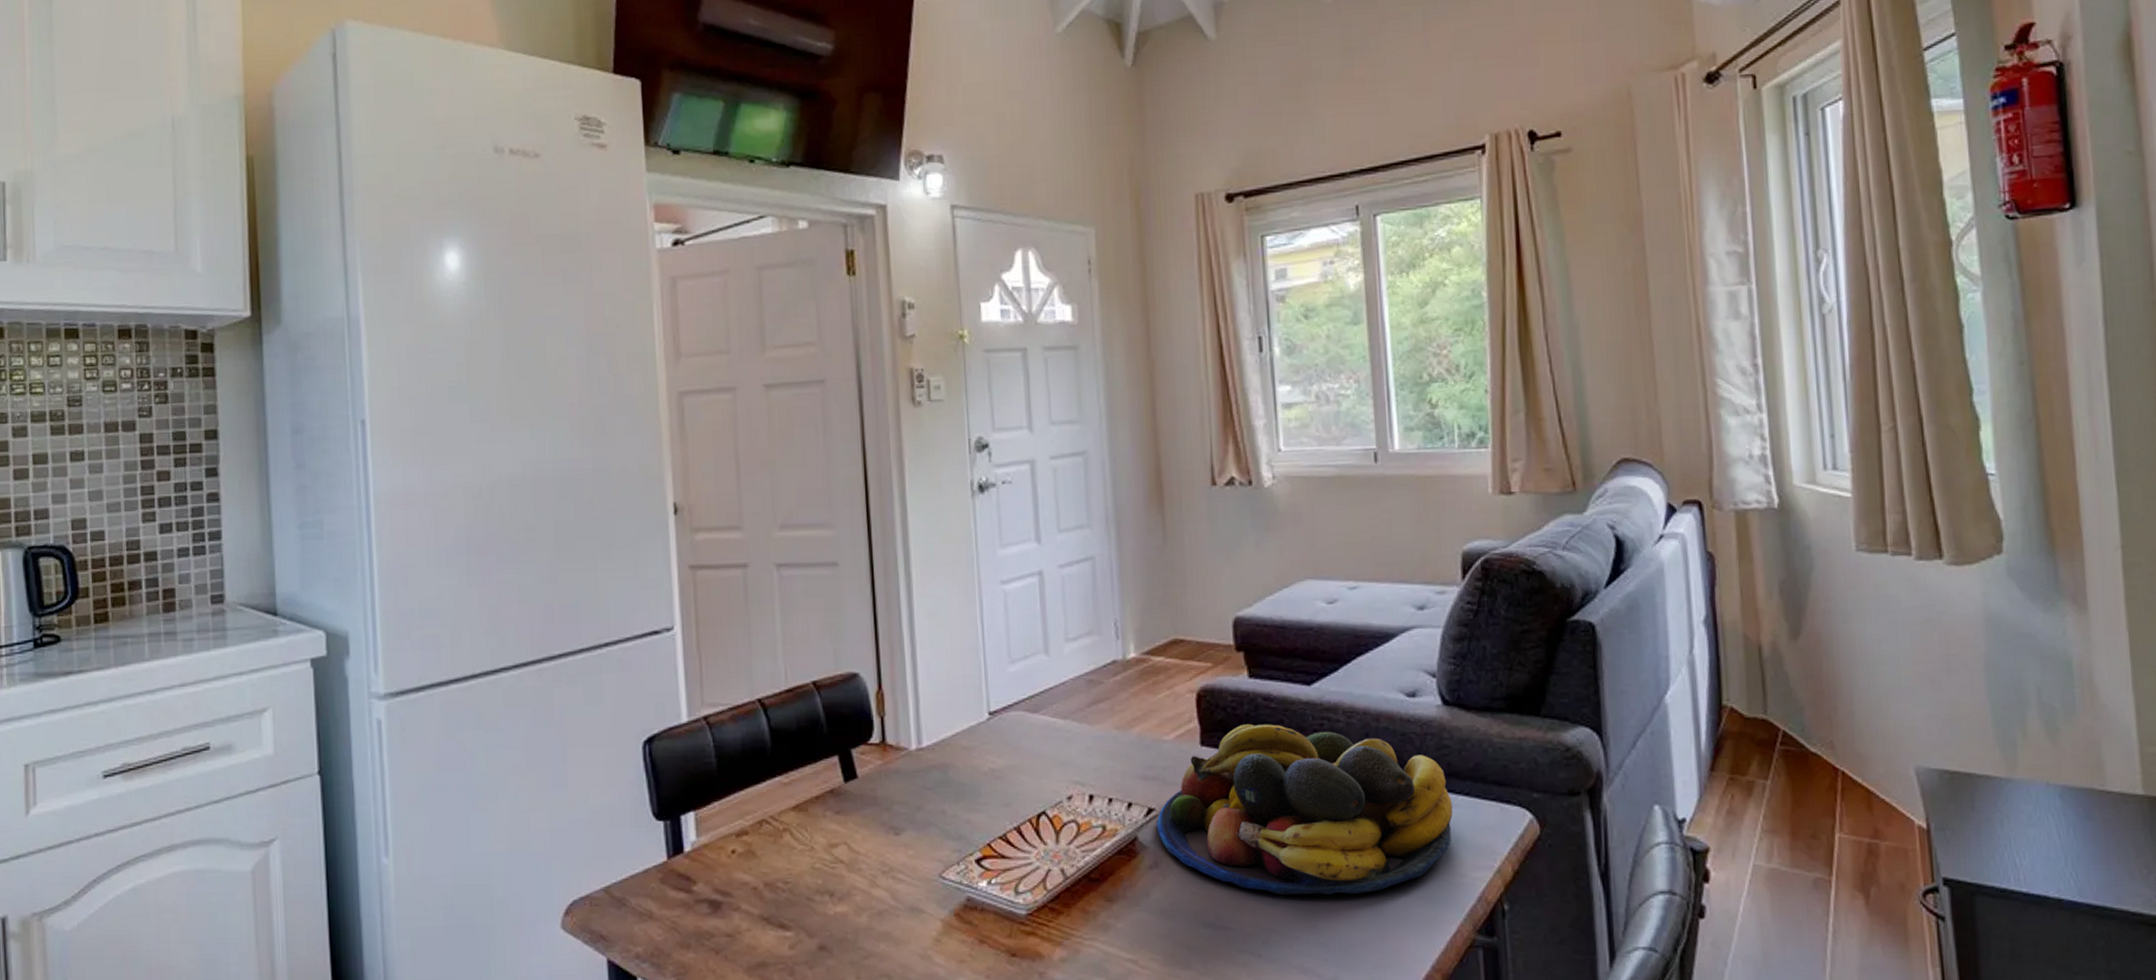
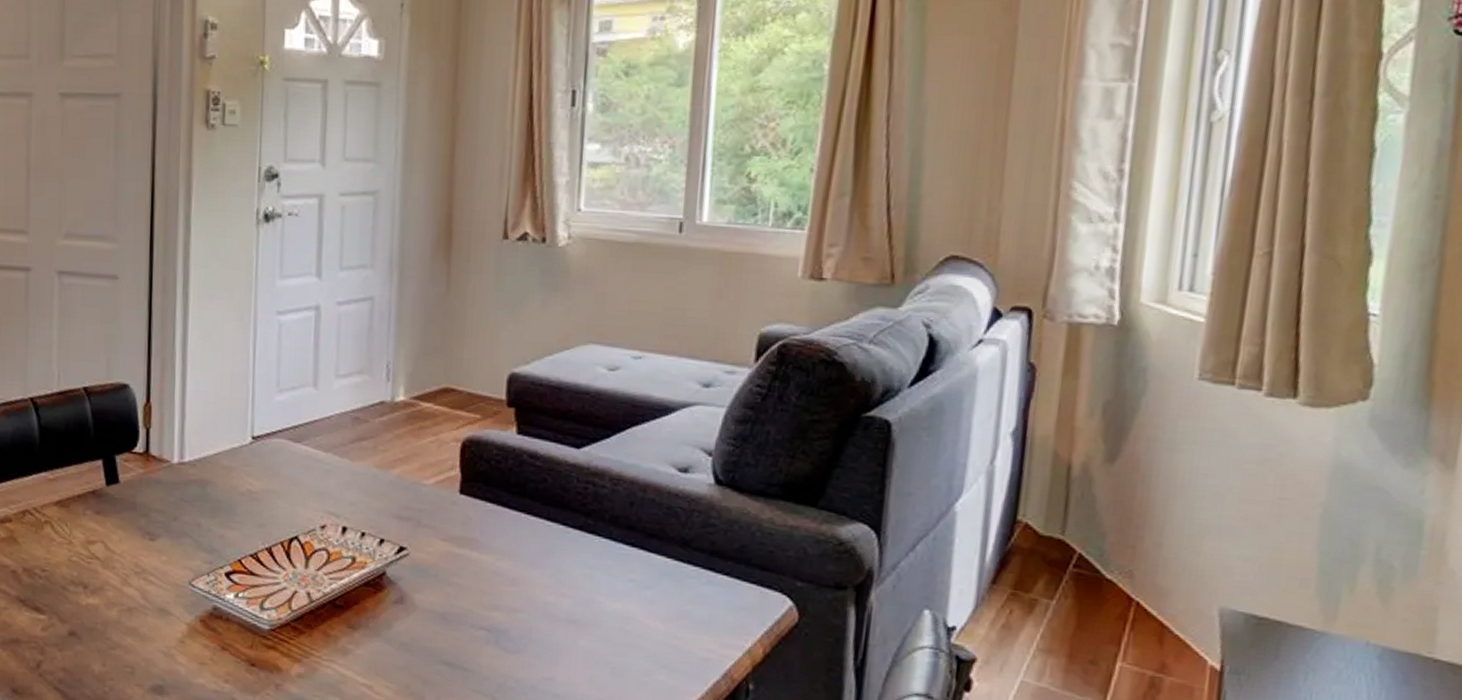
fruit bowl: present [1156,723,1453,895] -> none [406,478,711,655]

